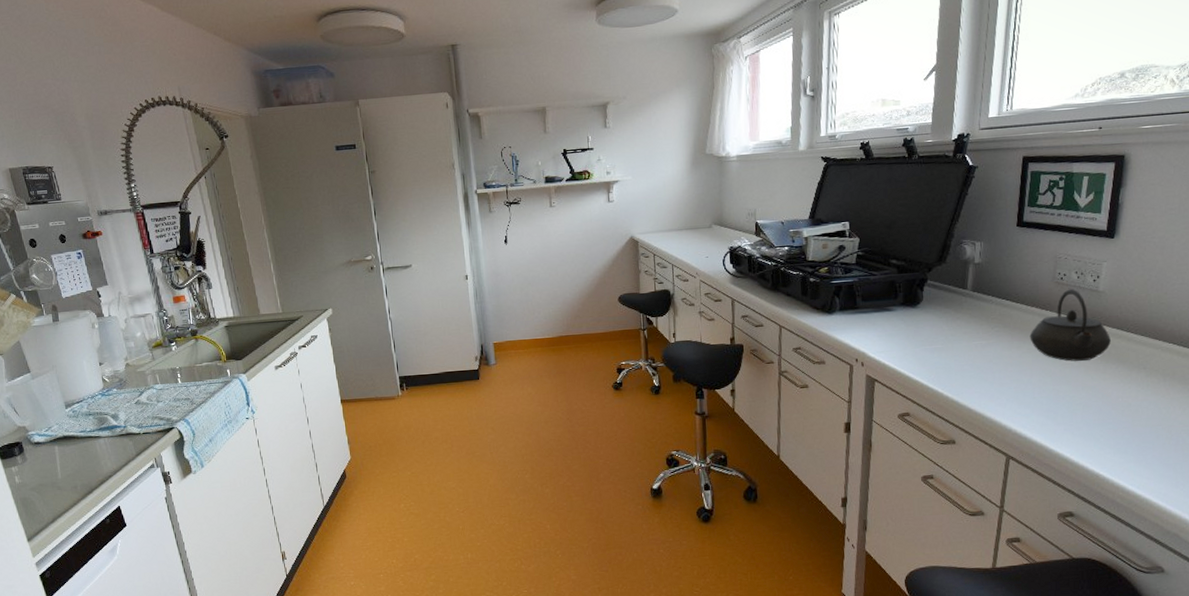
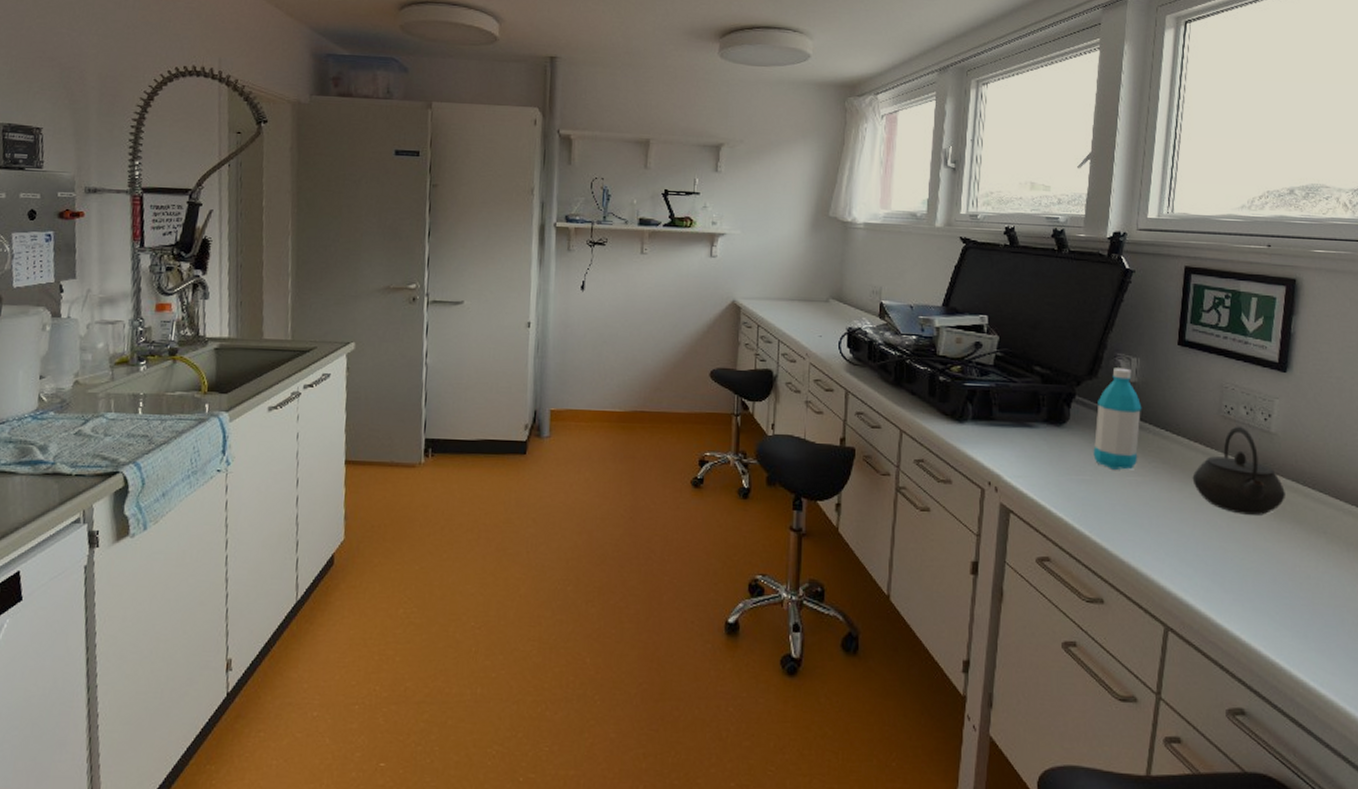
water bottle: none [944,252,986,337] -> present [1093,368,1142,470]

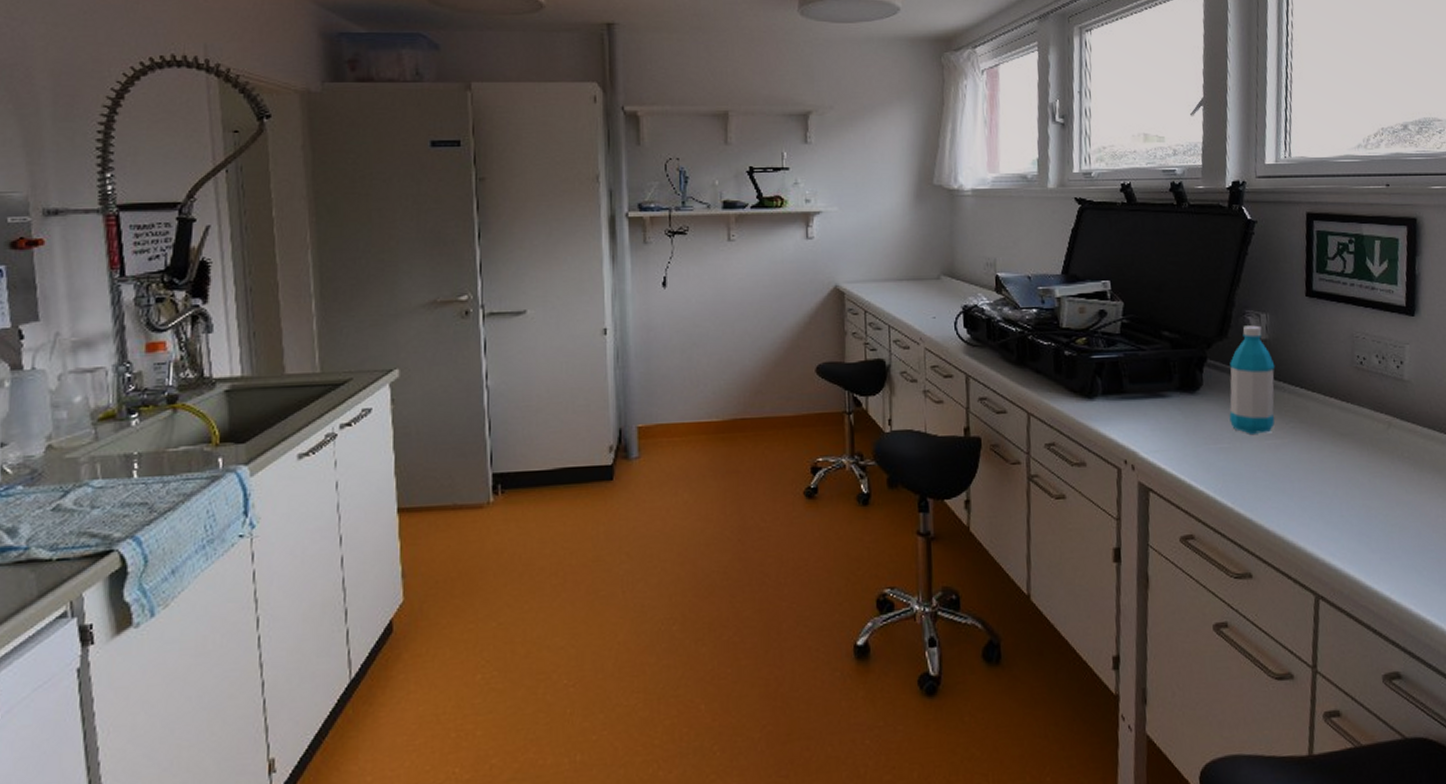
kettle: present [1192,426,1285,515] -> none [1330,376,1423,469]

